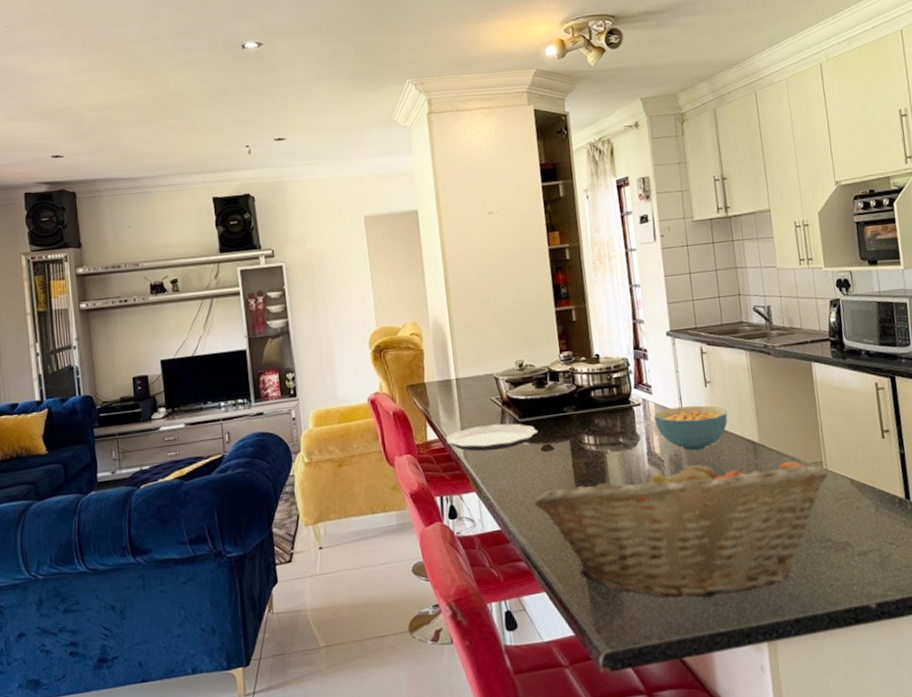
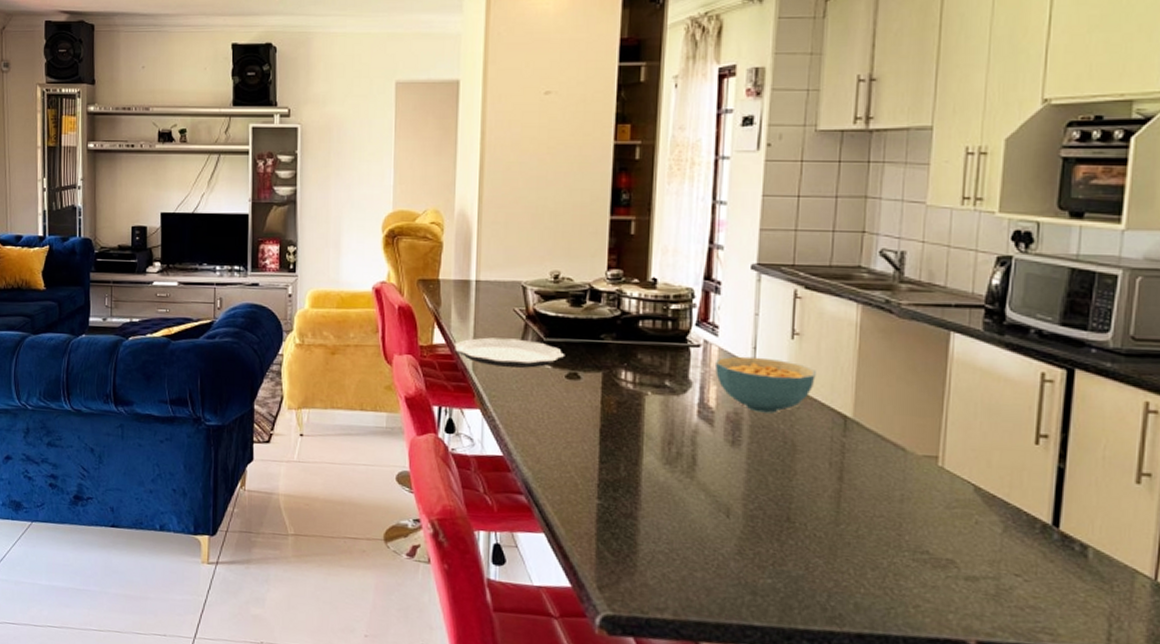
fruit basket: present [533,458,829,599] -> none [545,412,945,589]

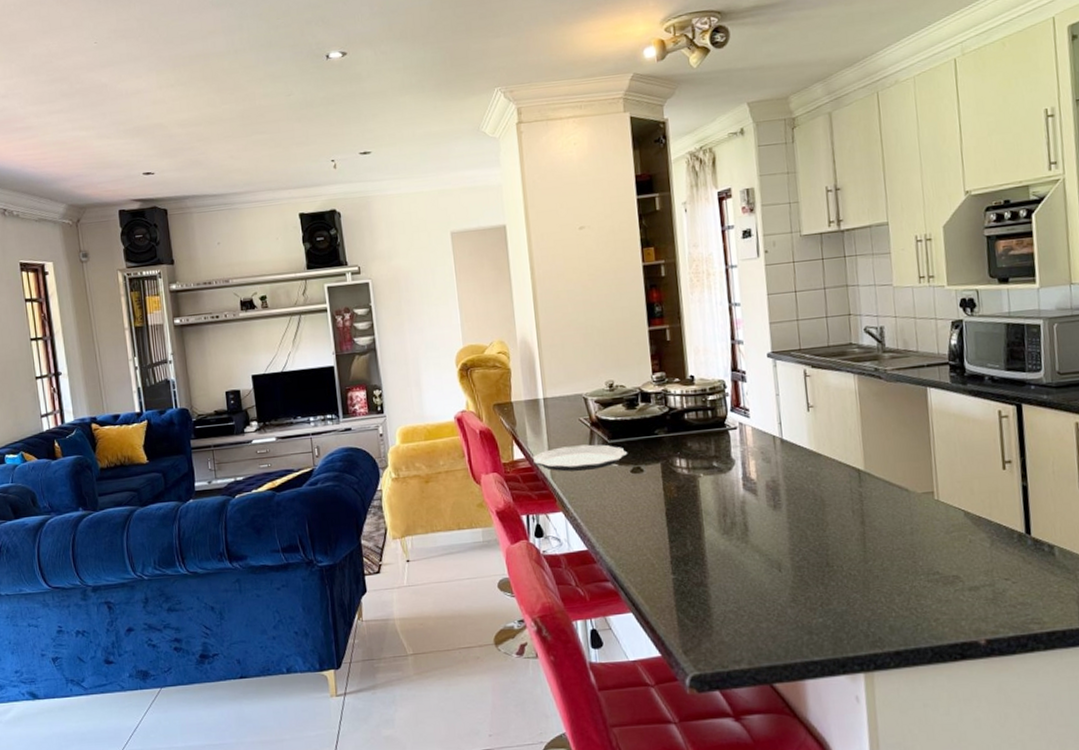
cereal bowl: present [715,356,816,414] -> none [751,430,831,478]

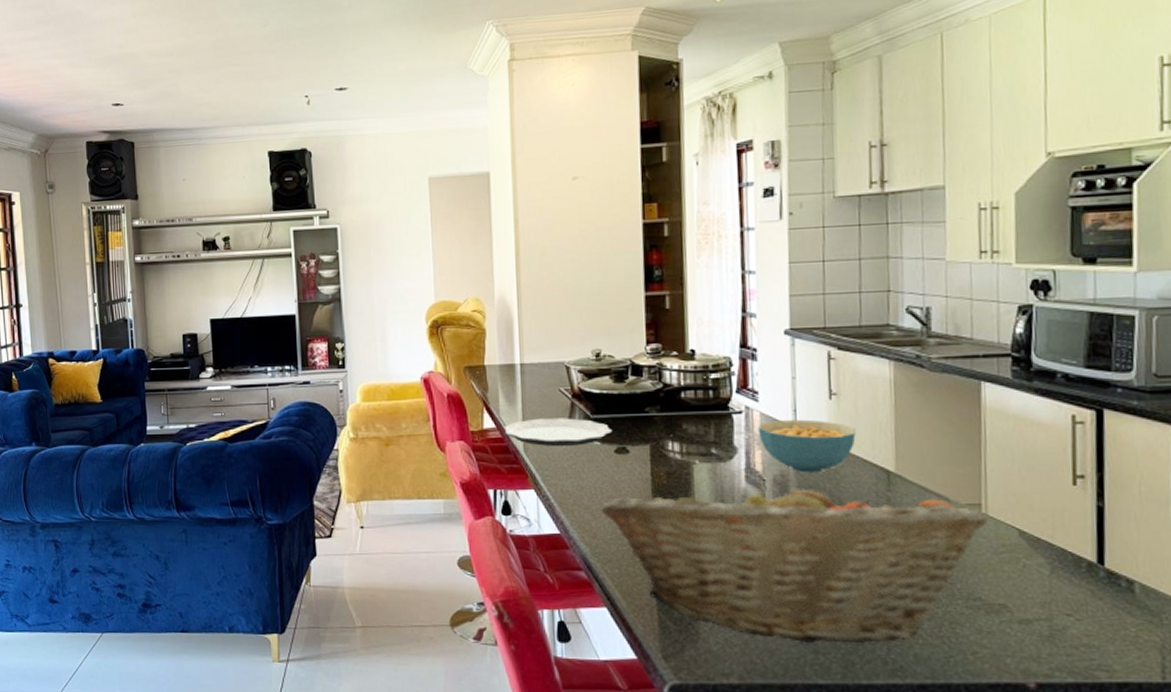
fruit basket: none [621,483,940,627] -> present [599,476,989,644]
cereal bowl: none [751,430,831,478] -> present [759,419,856,473]

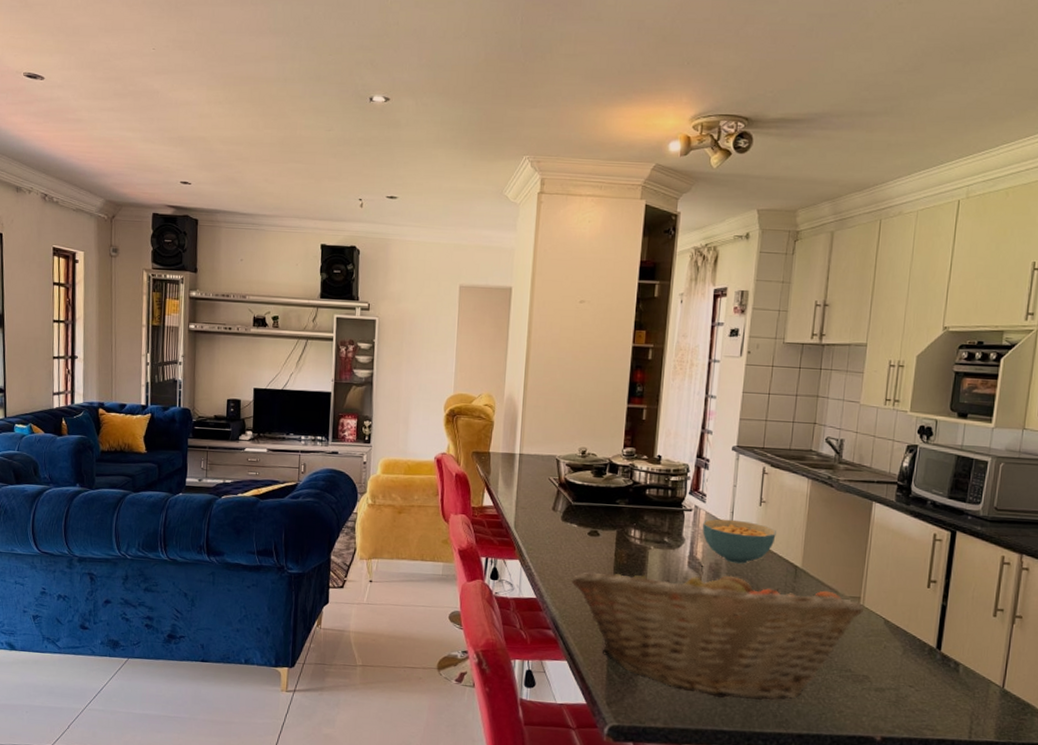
plate: present [504,418,613,446] -> none [500,501,588,527]

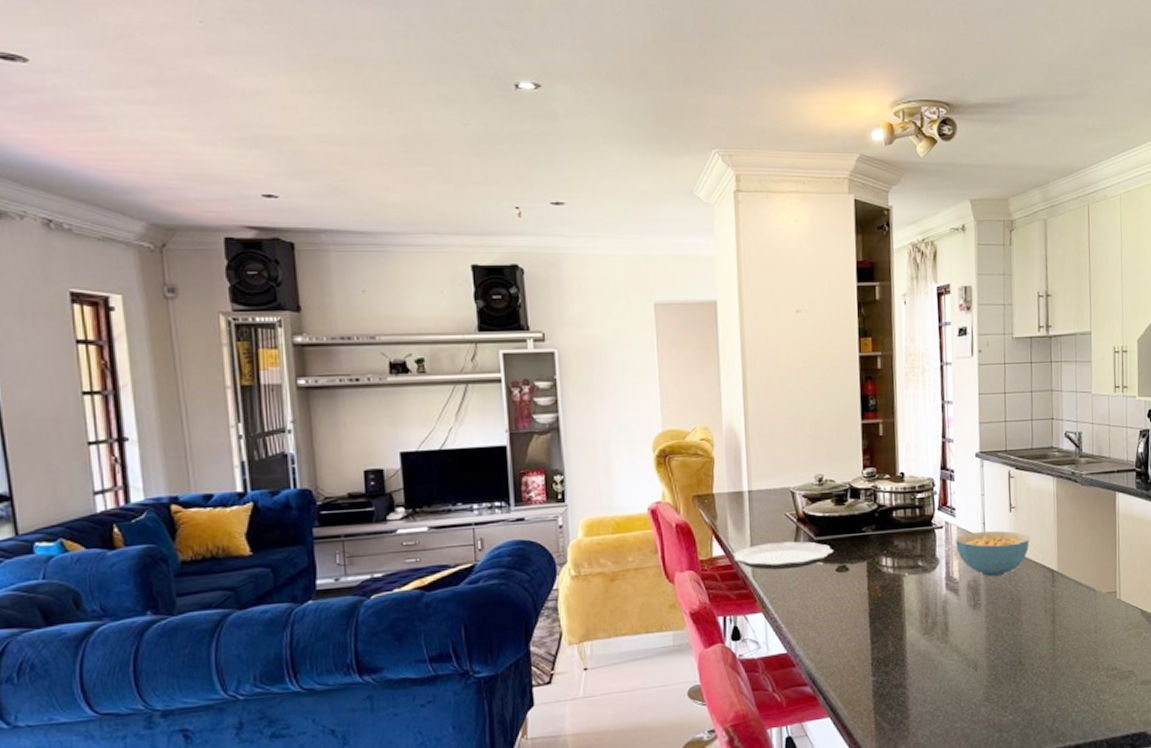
plate: none [500,501,588,527] -> present [732,541,834,570]
fruit basket: present [570,563,865,701] -> none [823,583,1121,725]

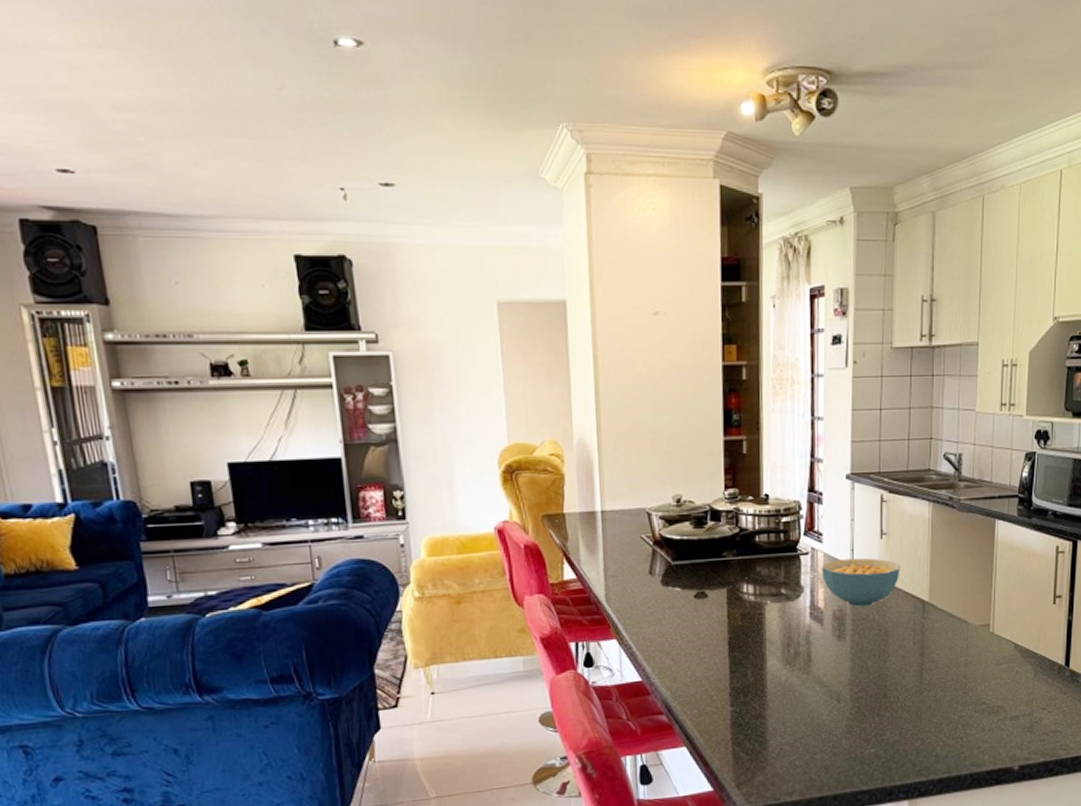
plate: present [732,541,834,570] -> none [585,565,692,595]

